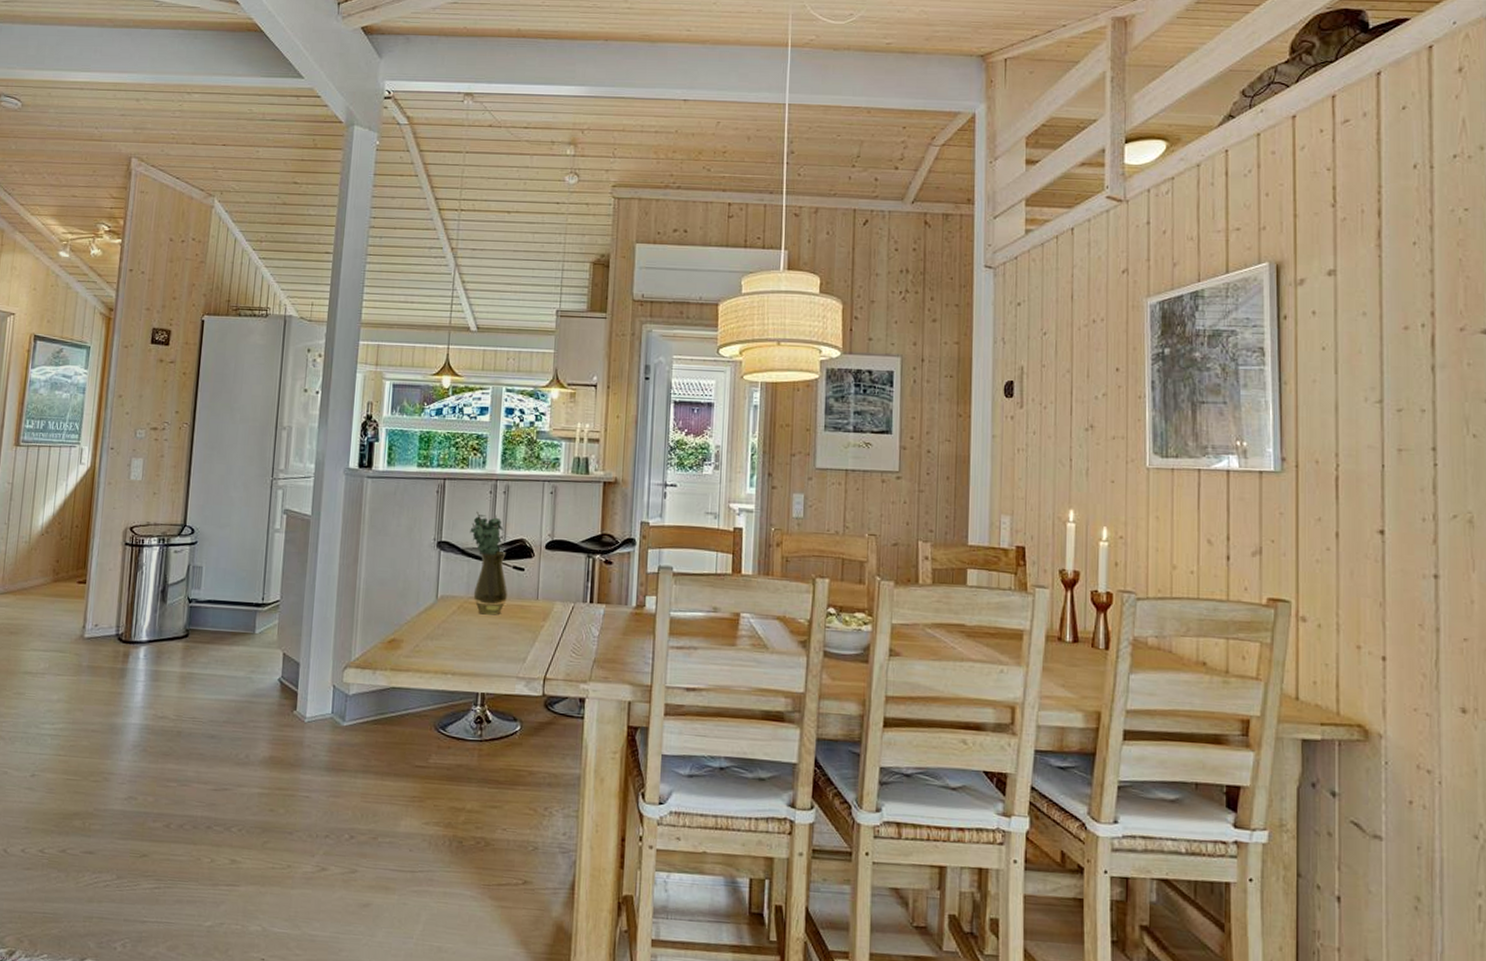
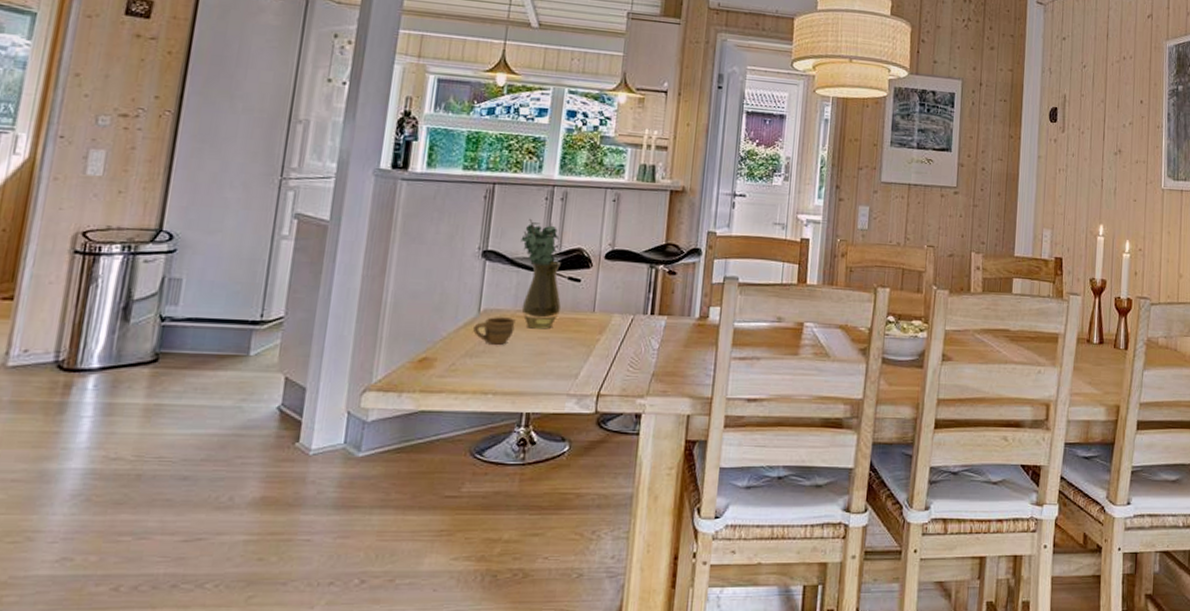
cup: none [433,603,468,629] -> present [473,317,516,345]

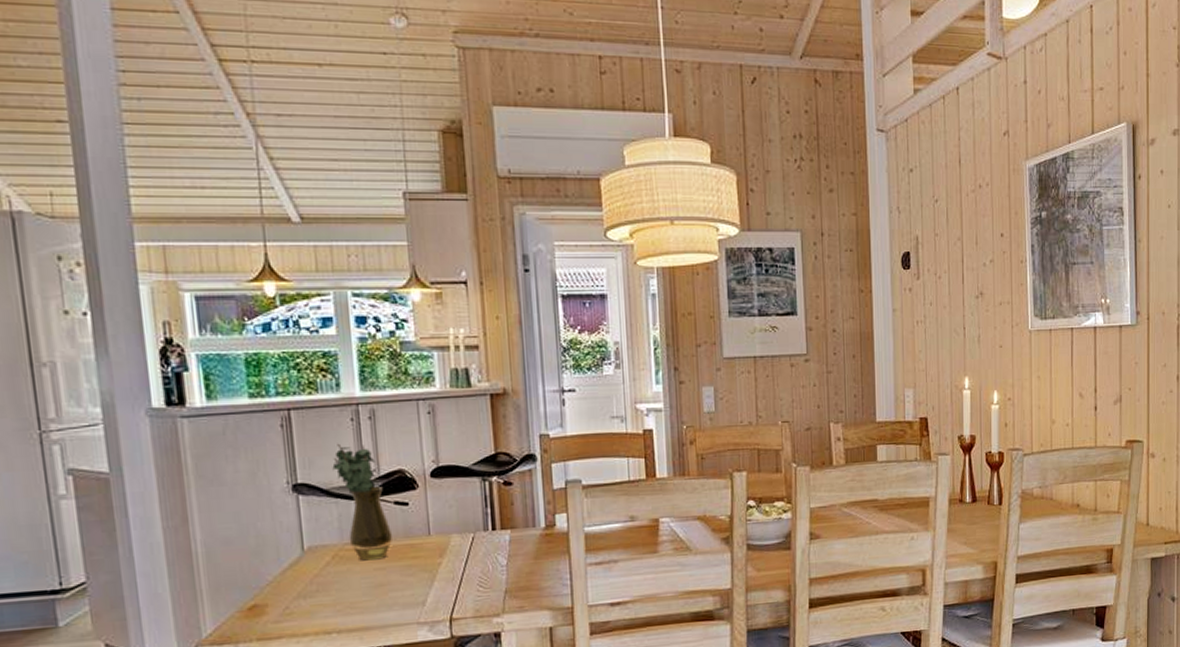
cup: present [473,317,516,345] -> none [300,552,346,582]

